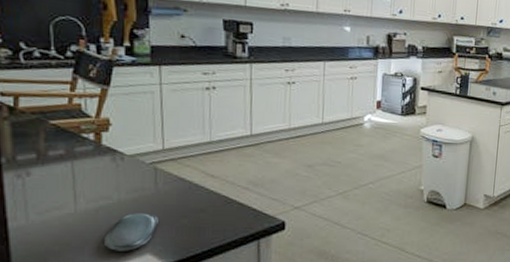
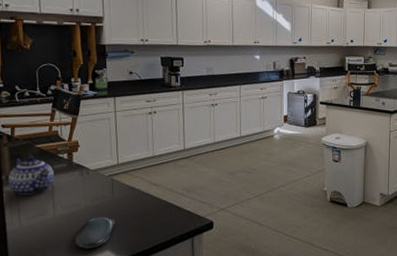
teapot: none [9,134,75,184] -> present [8,156,54,195]

